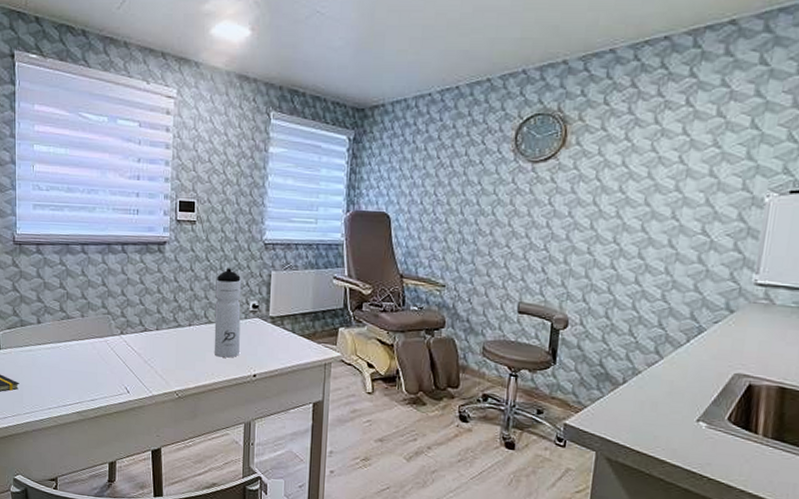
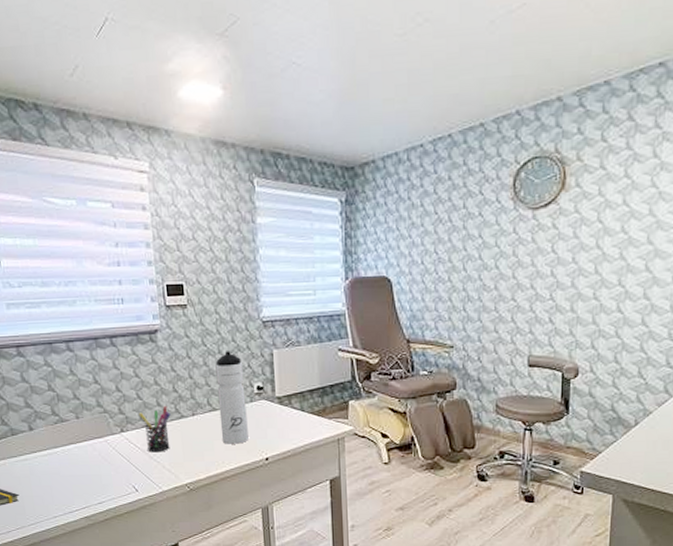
pen holder: none [139,313,169,358] -> present [139,405,171,453]

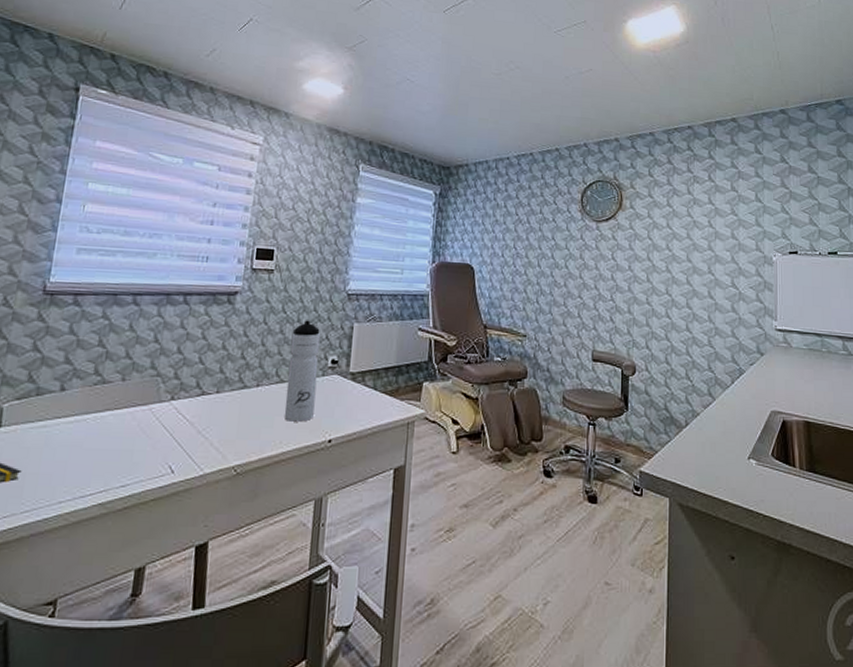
pen holder: present [139,405,171,453] -> none [196,372,233,427]

